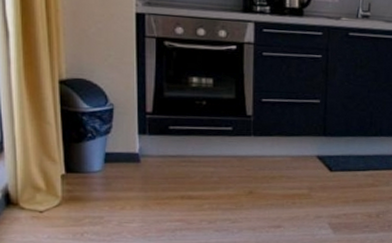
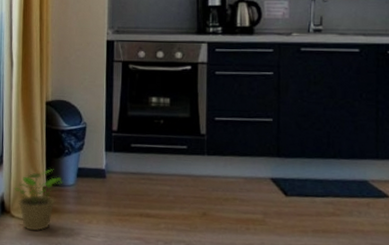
potted plant: none [23,155,87,221] -> present [15,169,63,231]

